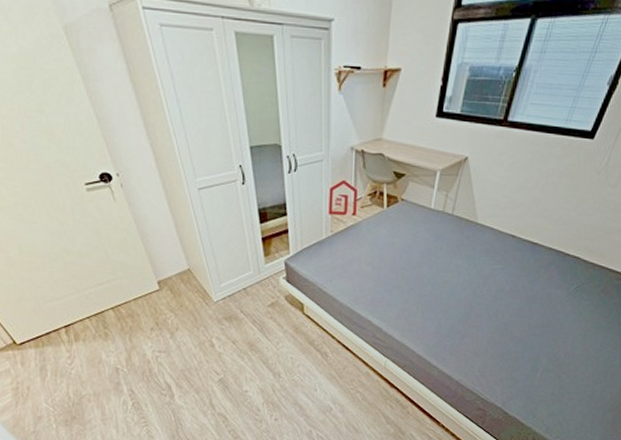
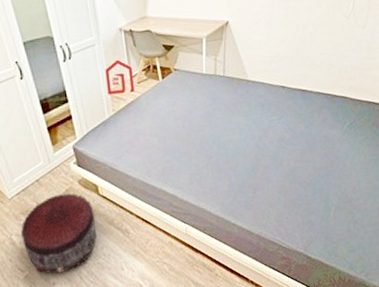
pouf: none [222,306,297,383] -> present [21,193,97,274]

